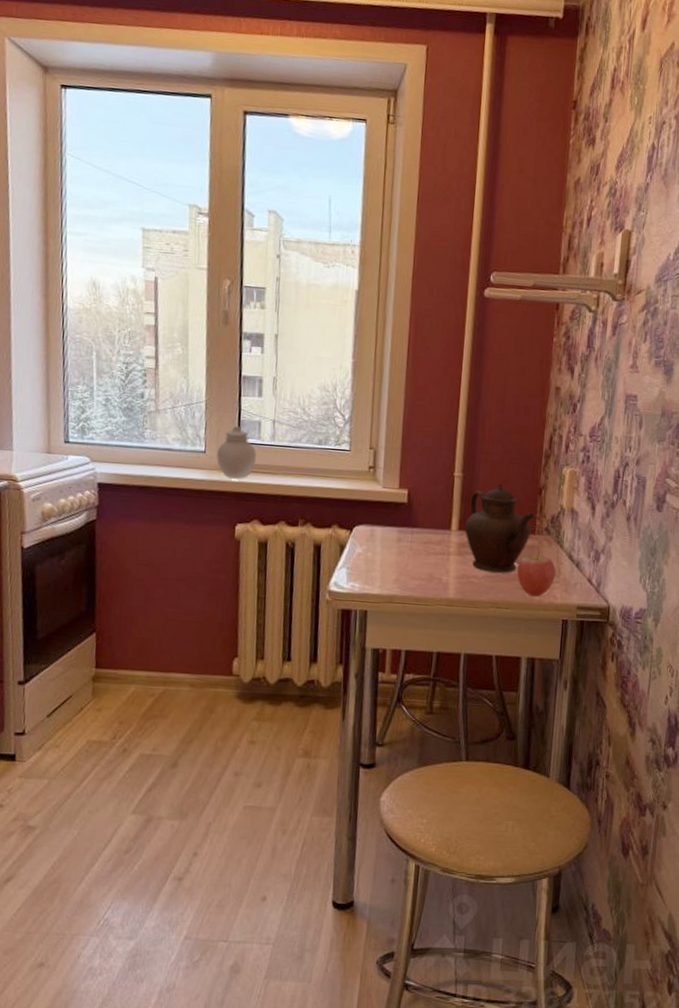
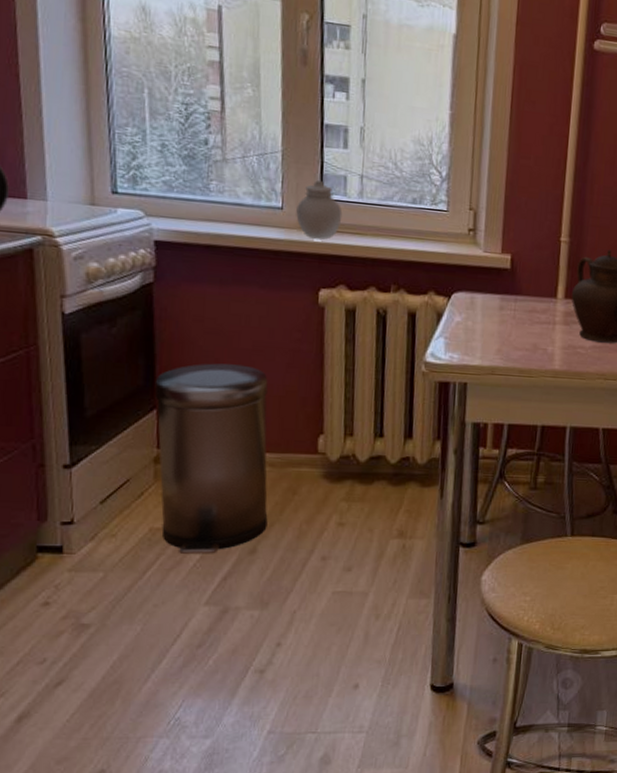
pedal bin: none [94,591,191,767] -> present [154,363,268,554]

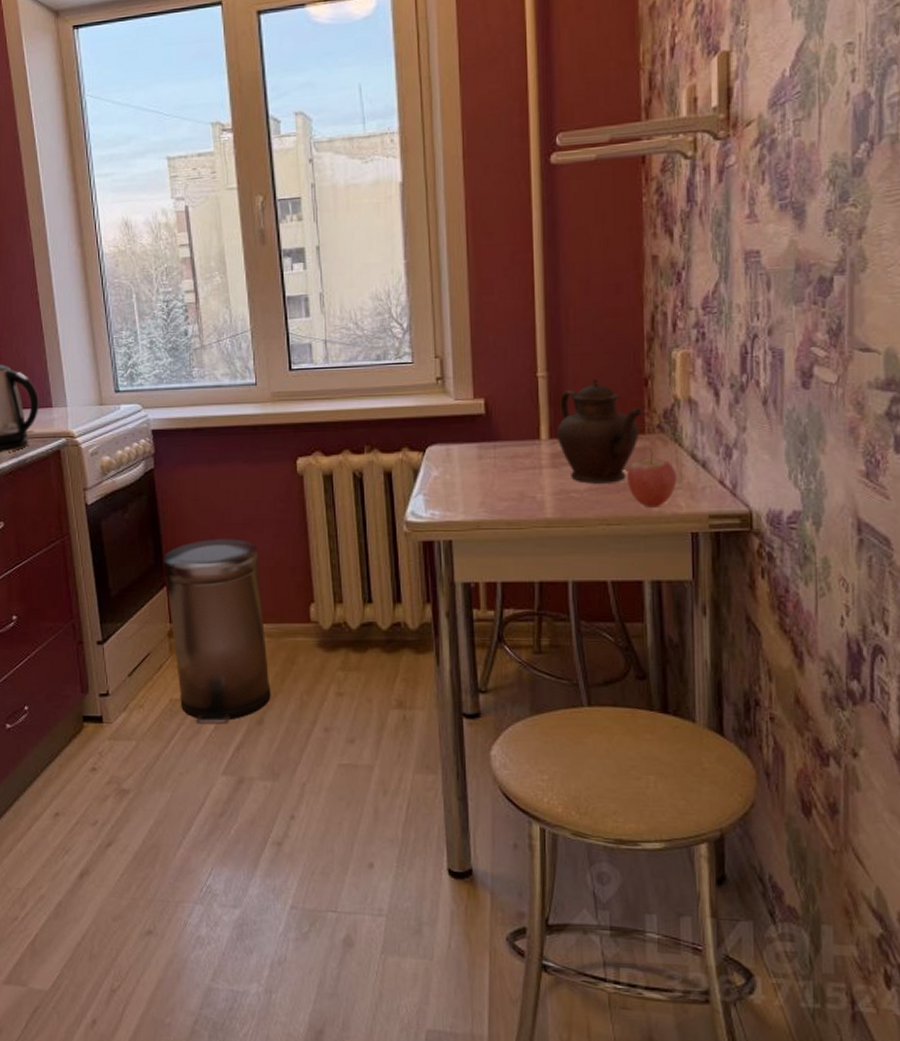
jar: present [296,180,343,240] -> none [269,352,311,410]

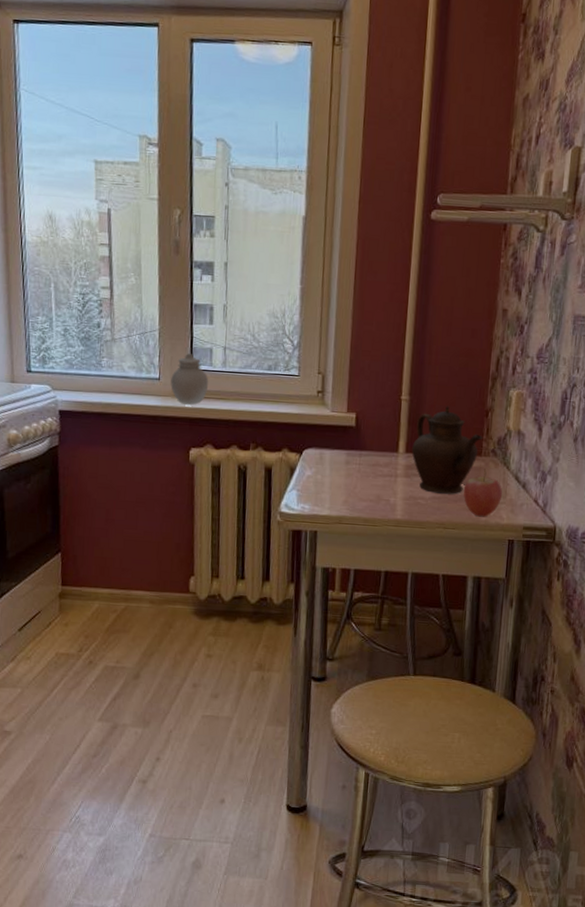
pedal bin: present [163,539,271,725] -> none [59,513,149,678]
jar: none [269,352,311,410] -> present [170,354,209,406]

